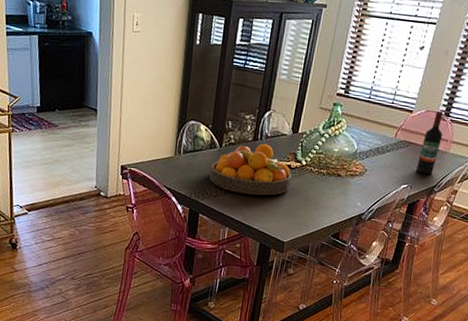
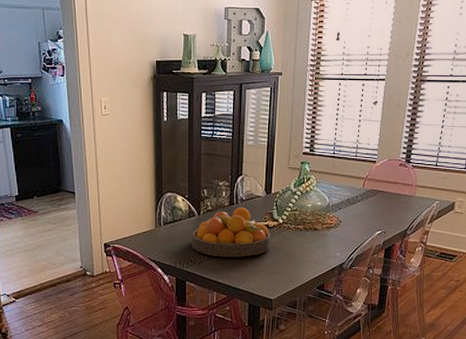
wine bottle: present [415,110,444,175] -> none [386,158,407,219]

